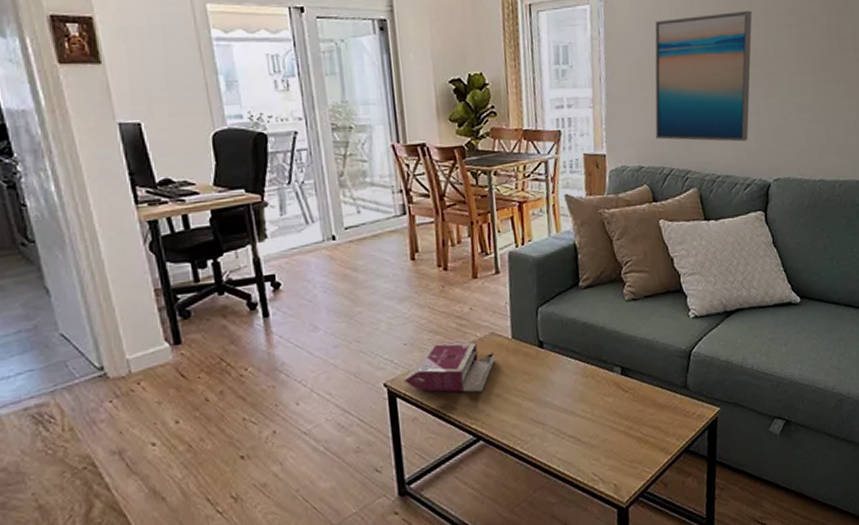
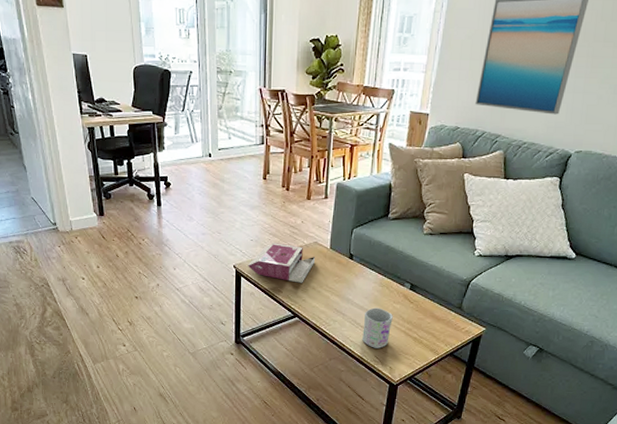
mug: none [570,406,607,463] -> present [362,307,393,348]

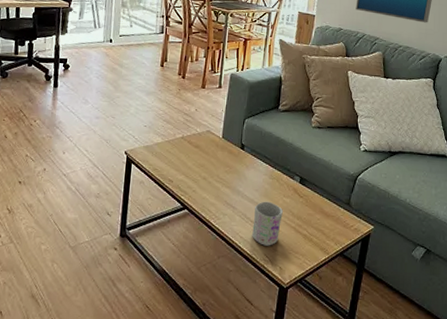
book: present [247,243,316,283] -> none [139,129,208,173]

